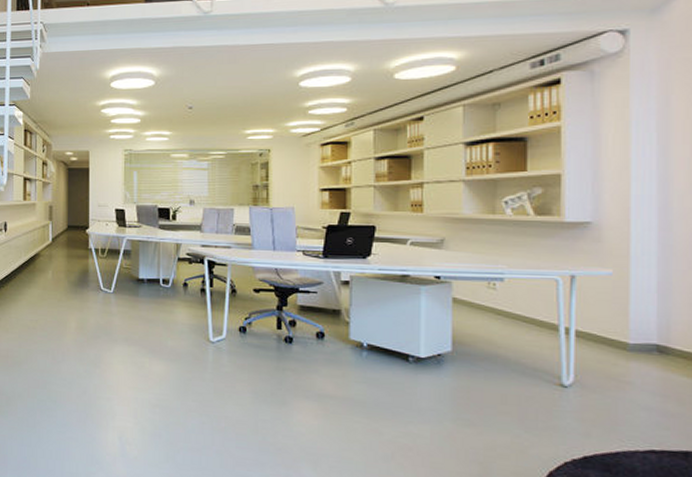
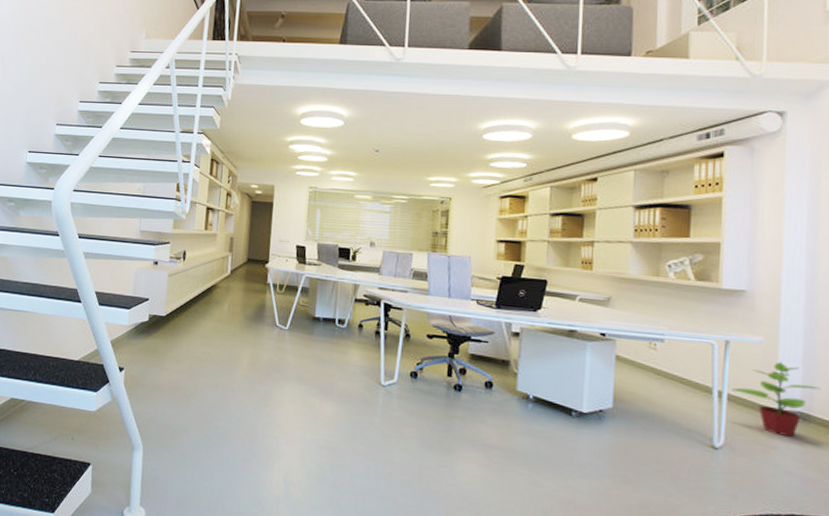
potted plant: none [579,294,678,370] -> present [731,362,820,437]

